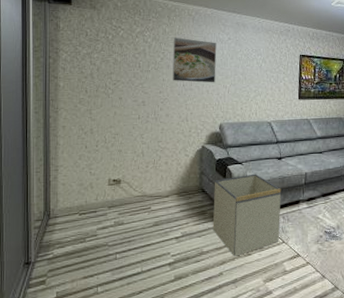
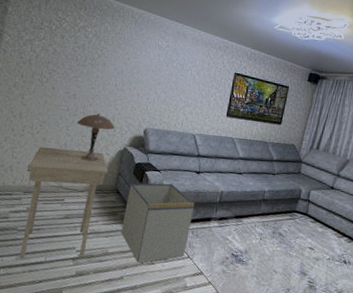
side table: none [109,155,191,273] -> present [19,146,109,259]
table lamp: none [151,116,190,166] -> present [77,113,115,162]
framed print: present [172,37,217,83] -> none [105,37,155,88]

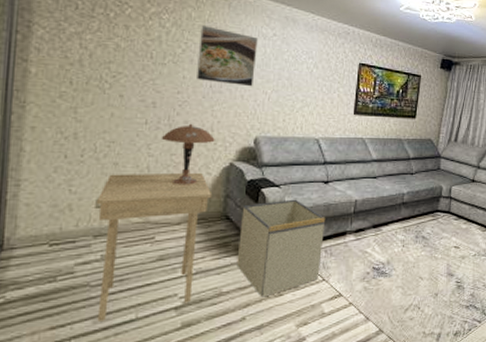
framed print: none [105,37,155,88] -> present [195,25,258,87]

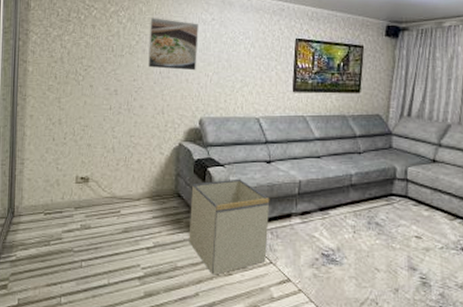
side table: present [97,172,213,322] -> none [77,152,165,284]
table lamp: present [162,123,215,185] -> none [123,107,166,164]

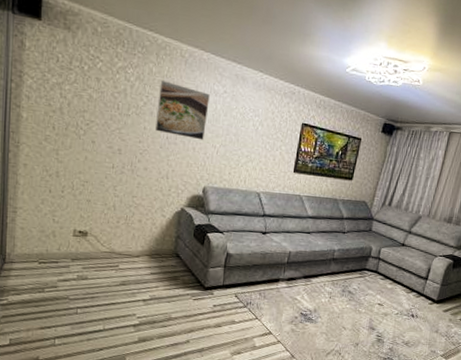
storage bin: present [189,178,270,275] -> none [184,245,262,326]

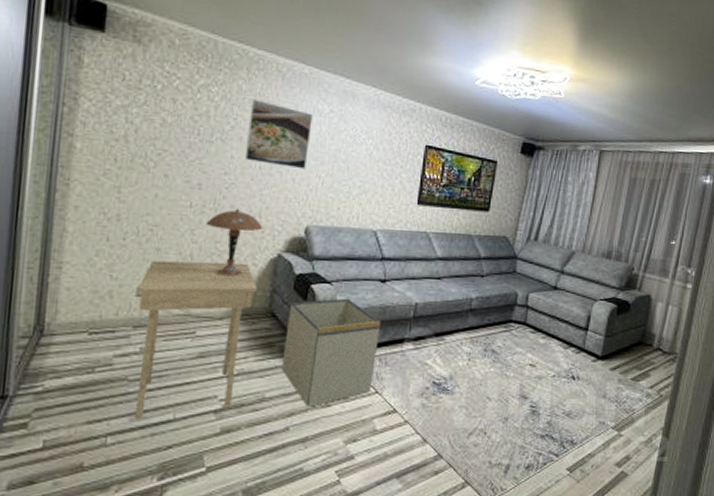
side table: none [74,209,166,328] -> present [134,260,258,419]
table lamp: none [126,170,170,225] -> present [207,208,263,277]
storage bin: none [184,245,262,326] -> present [281,298,381,407]

